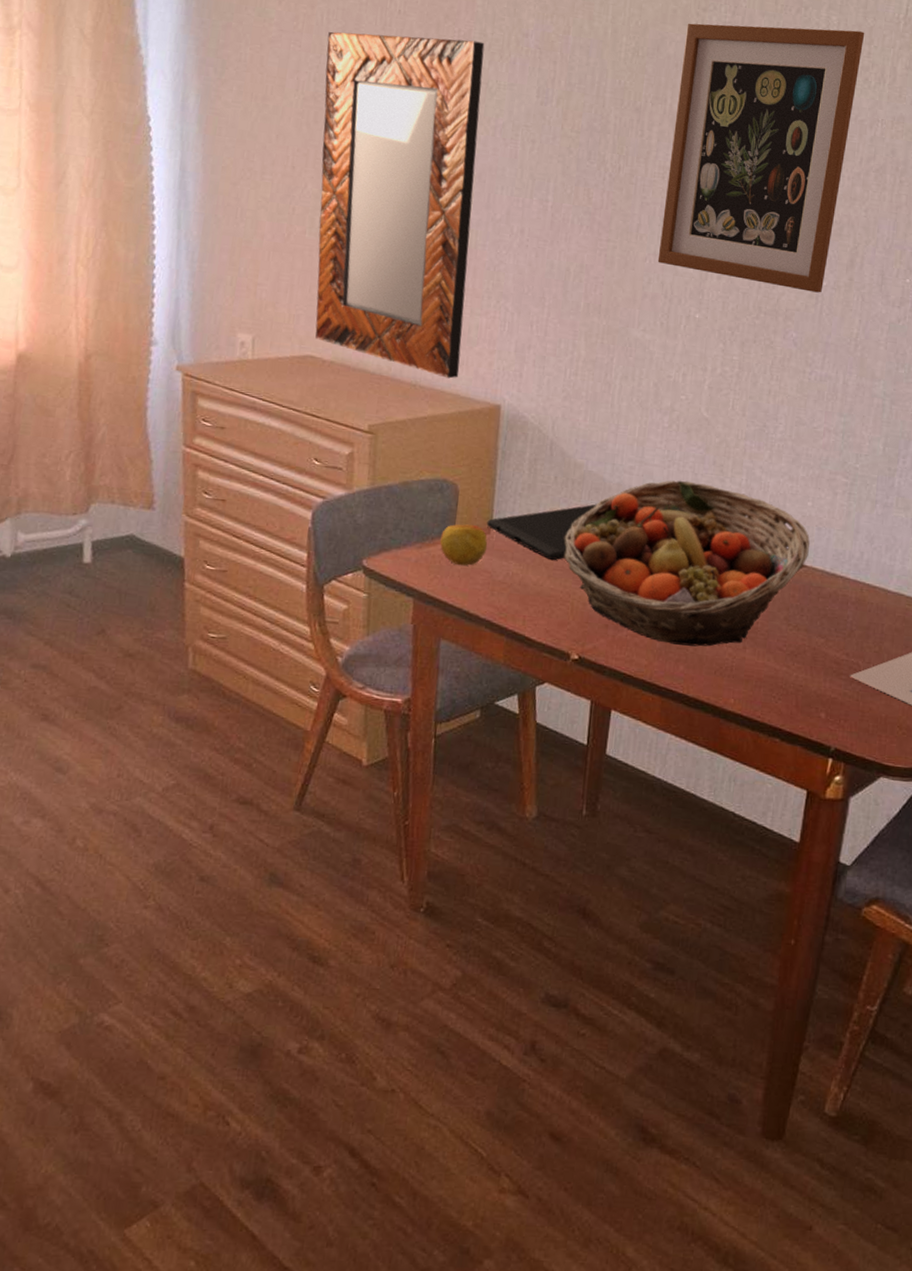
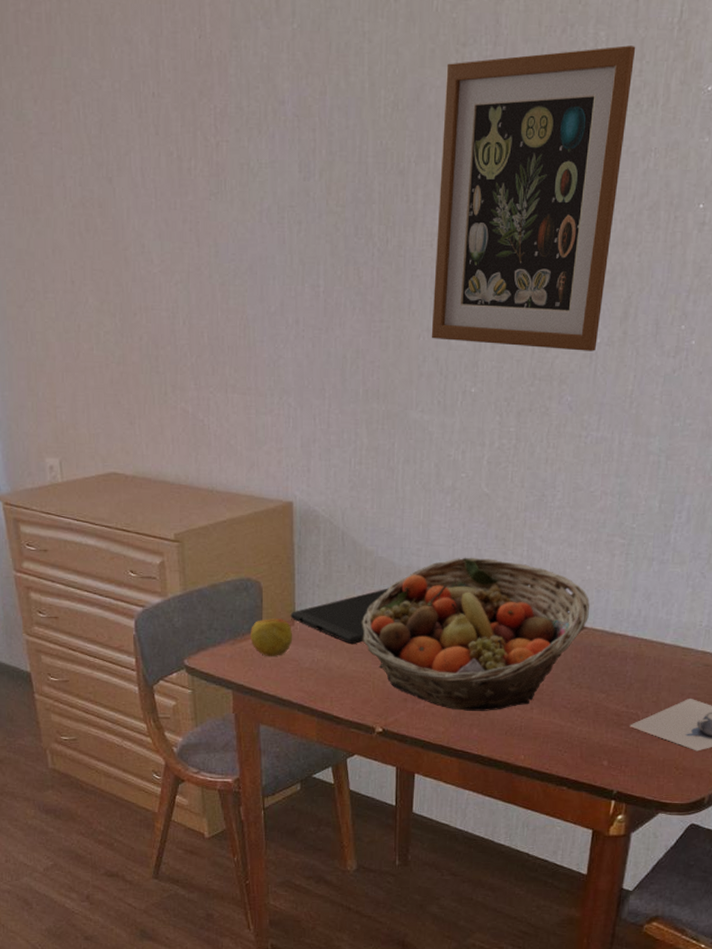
home mirror: present [315,31,485,379] -> none [87,117,251,481]

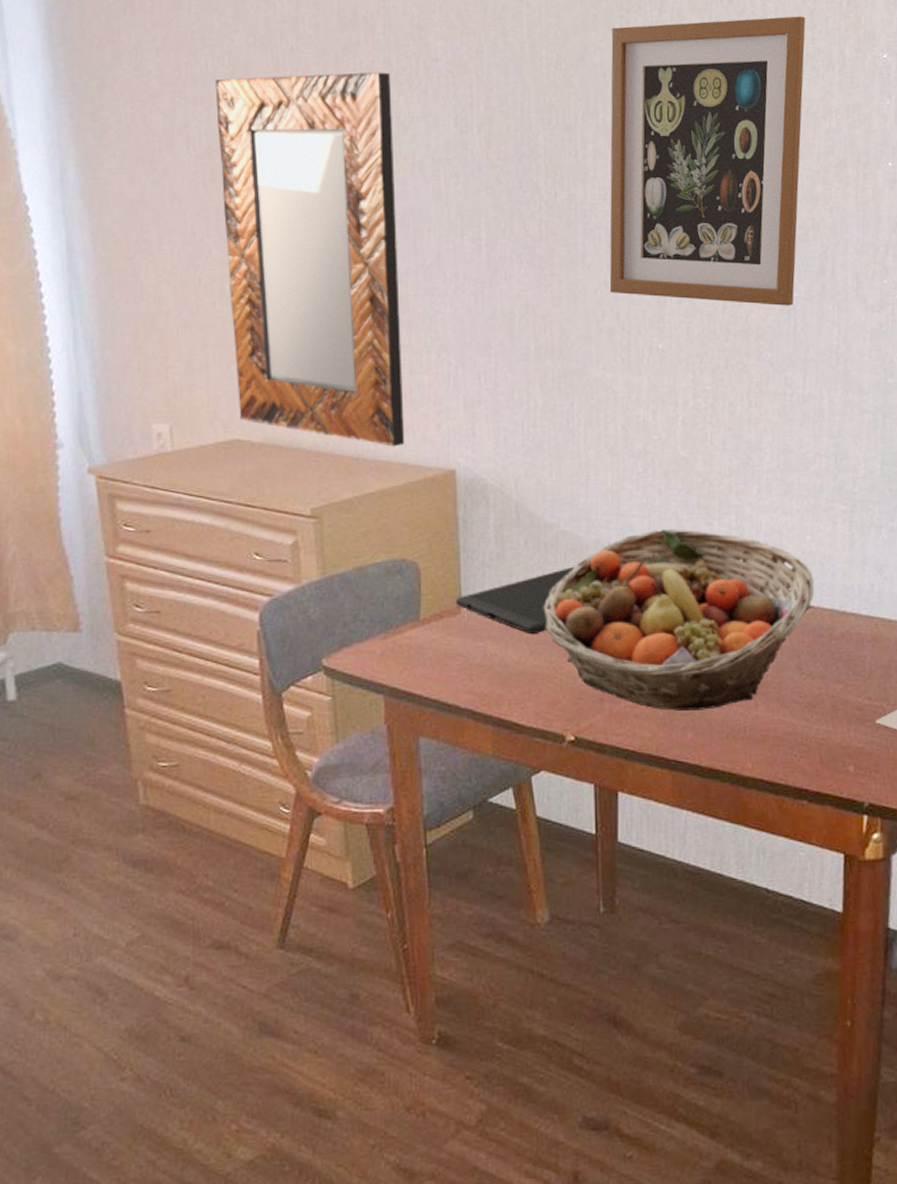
home mirror: none [87,117,251,481] -> present [215,72,405,447]
apple: present [251,618,293,657] -> none [406,606,459,653]

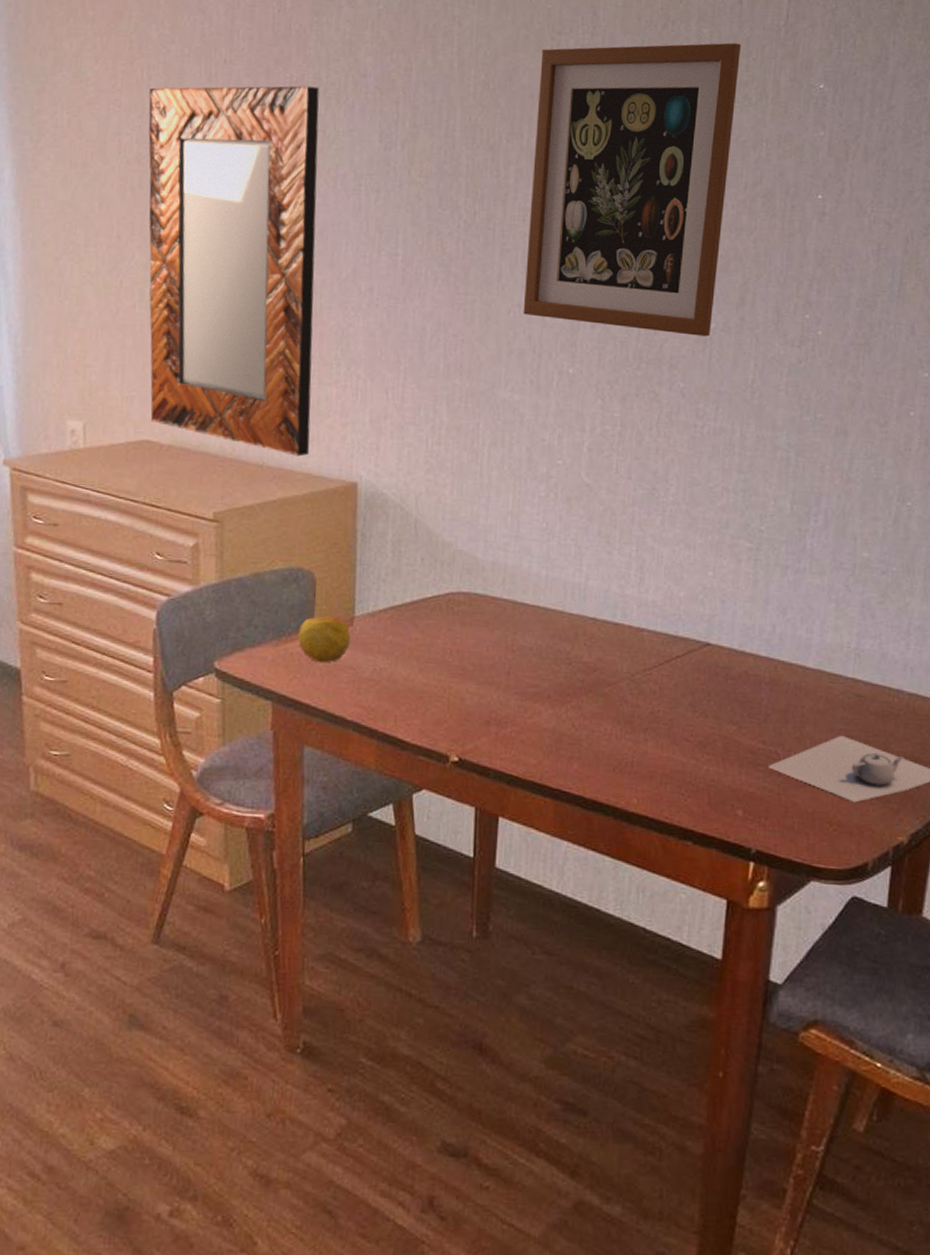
apple: none [406,606,459,653] -> present [298,616,351,663]
cutting board: present [455,566,576,635] -> none [348,586,471,652]
fruit basket: present [543,529,814,711] -> none [435,555,713,741]

